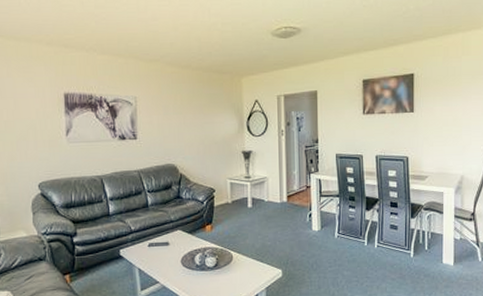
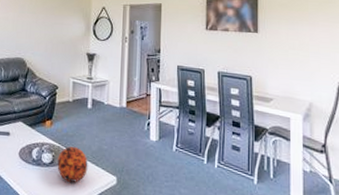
decorative ball: none [221,247,253,281] -> present [57,147,88,183]

